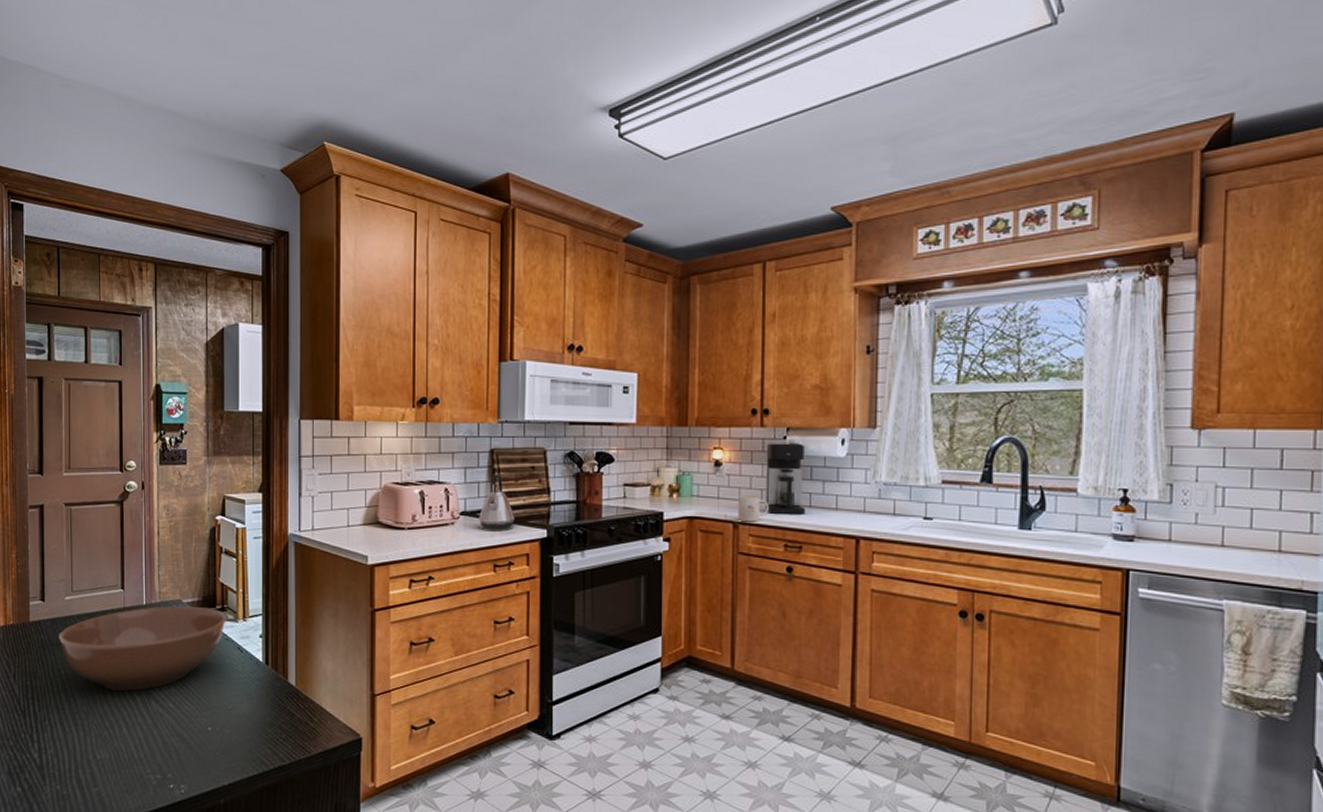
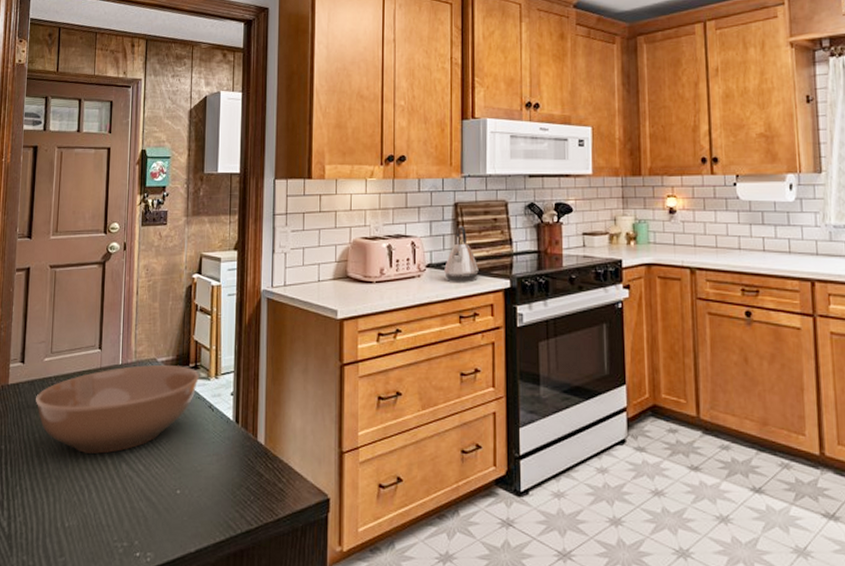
mug: present [737,495,768,522] -> none [693,241,724,267]
coffee maker: present [764,443,805,516] -> none [717,189,759,260]

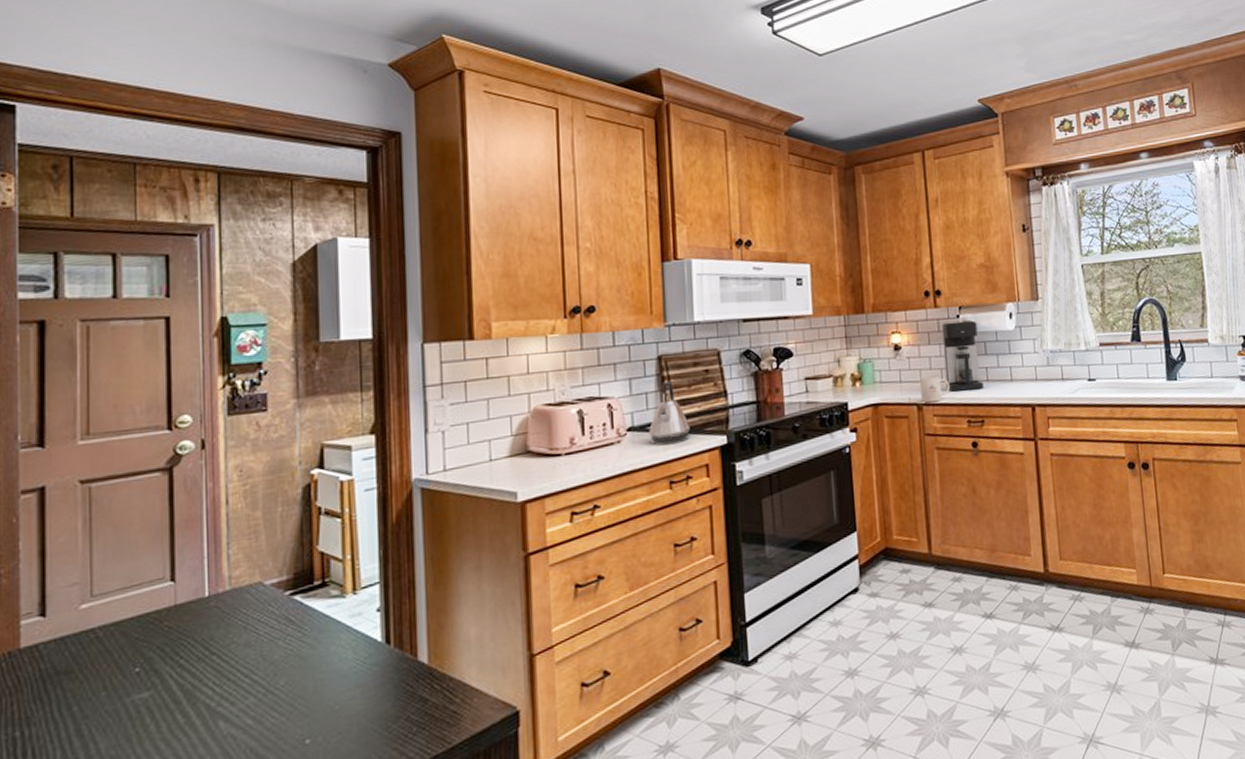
bowl: present [36,365,199,454] -> none [70,585,329,719]
mug: none [693,241,724,267] -> present [919,375,950,403]
coffee maker: none [717,189,759,260] -> present [941,320,983,392]

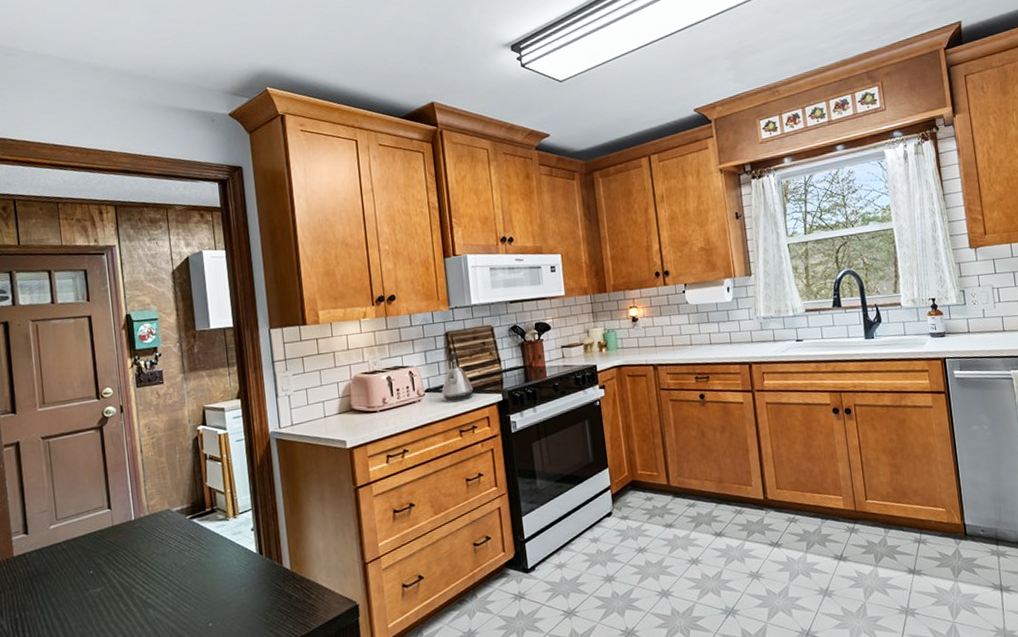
mug: present [919,375,950,403] -> none [654,341,679,364]
coffee maker: present [941,320,983,392] -> none [670,295,708,354]

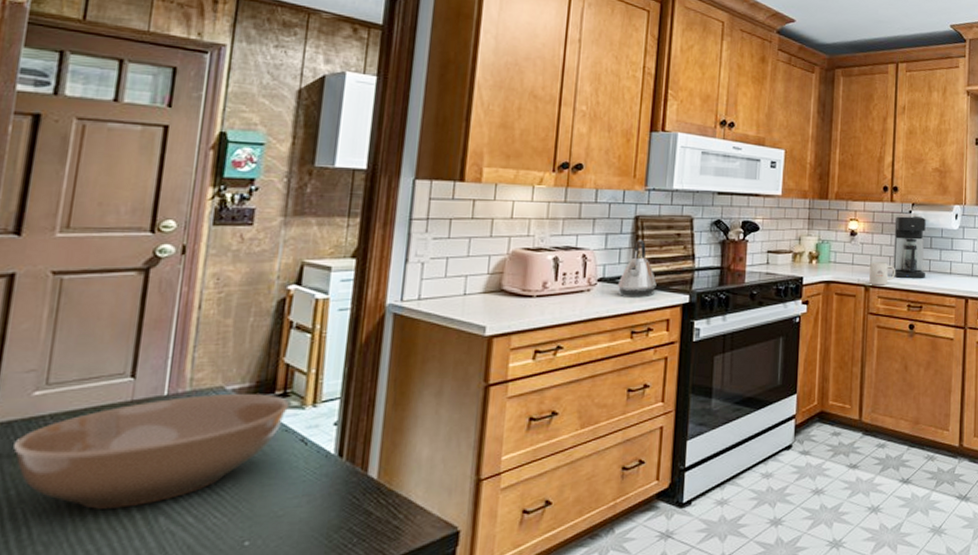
bowl: none [46,511,217,607] -> present [14,394,289,509]
mug: none [654,341,679,364] -> present [868,262,895,285]
coffee maker: none [670,295,708,354] -> present [891,216,926,279]

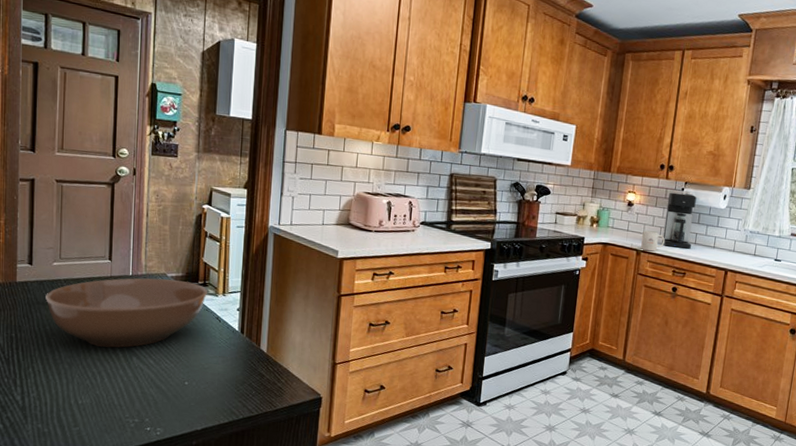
kettle: present [618,239,657,298] -> none [435,193,466,241]

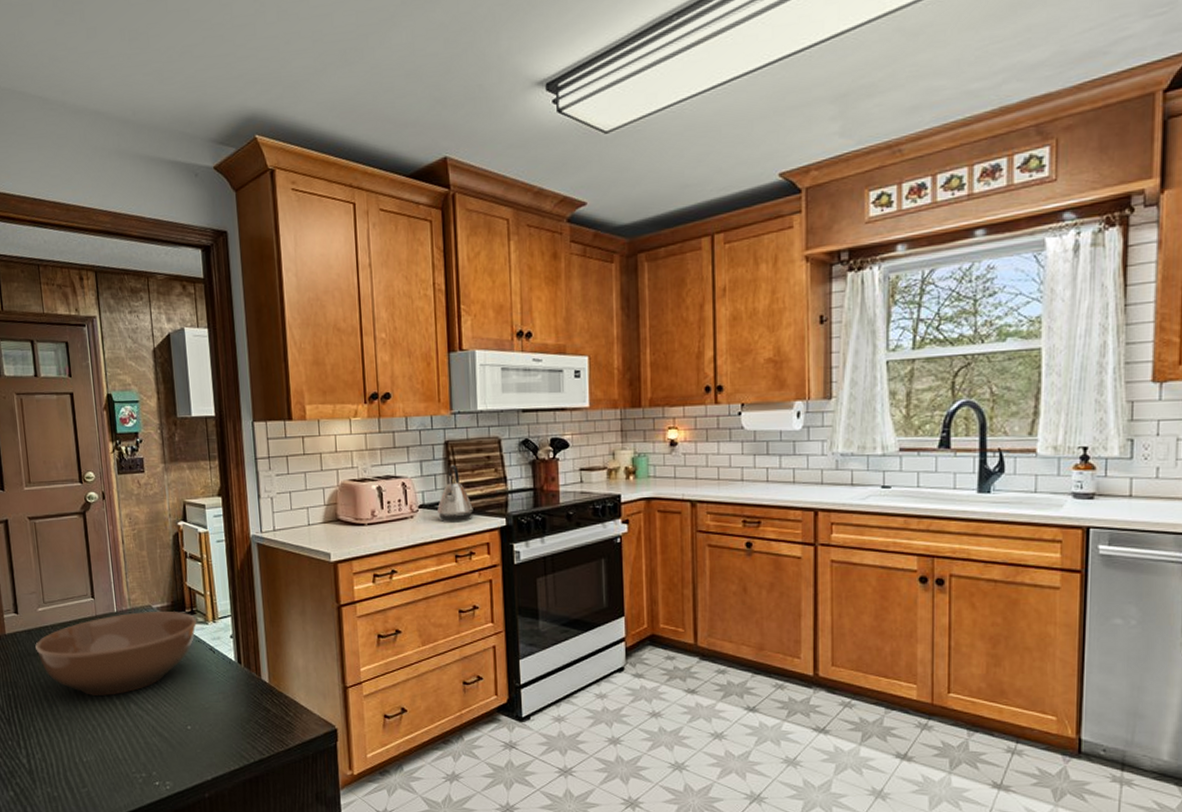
kettle: none [435,193,466,241] -> present [437,464,473,523]
mug: present [640,230,665,252] -> none [694,473,726,500]
coffee maker: present [661,192,697,250] -> none [721,418,762,491]

